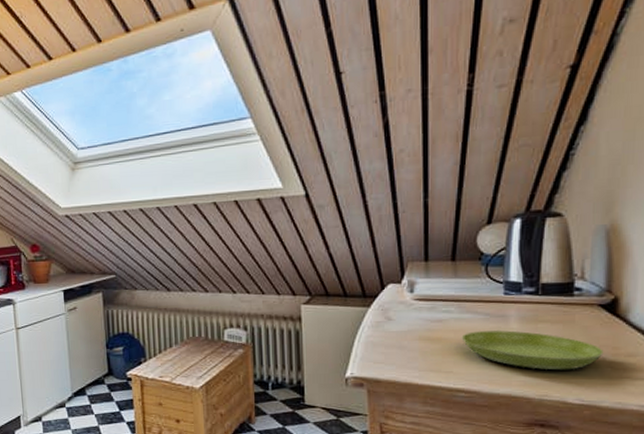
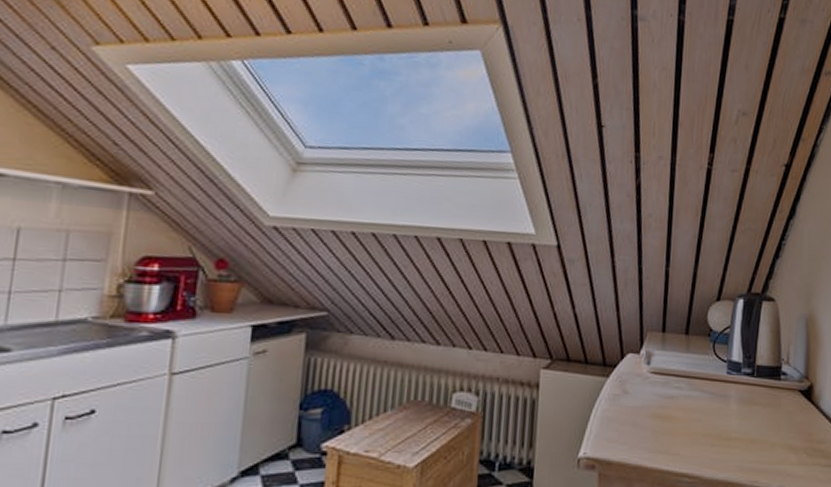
saucer: present [461,330,604,371] -> none [689,411,802,456]

